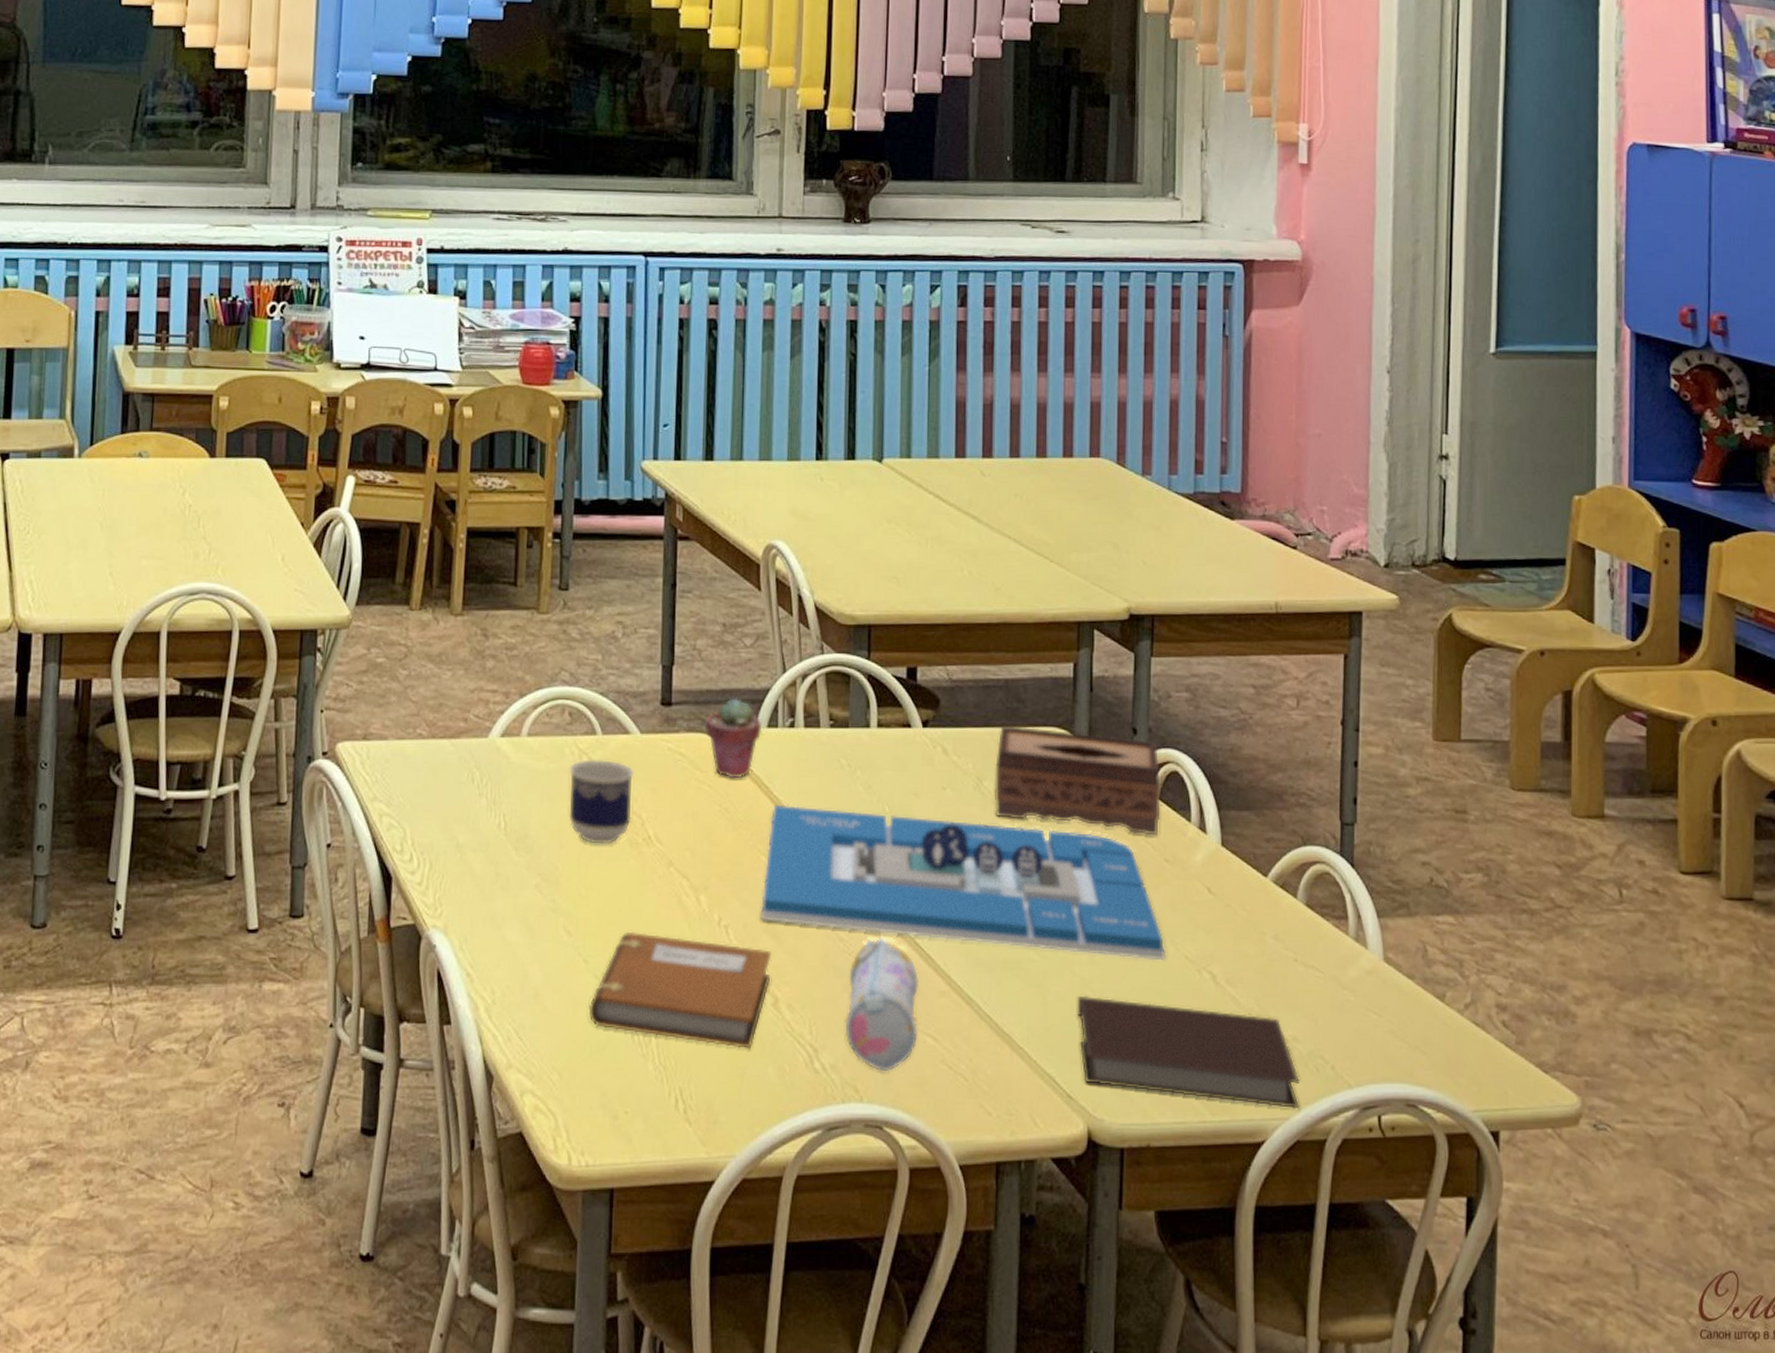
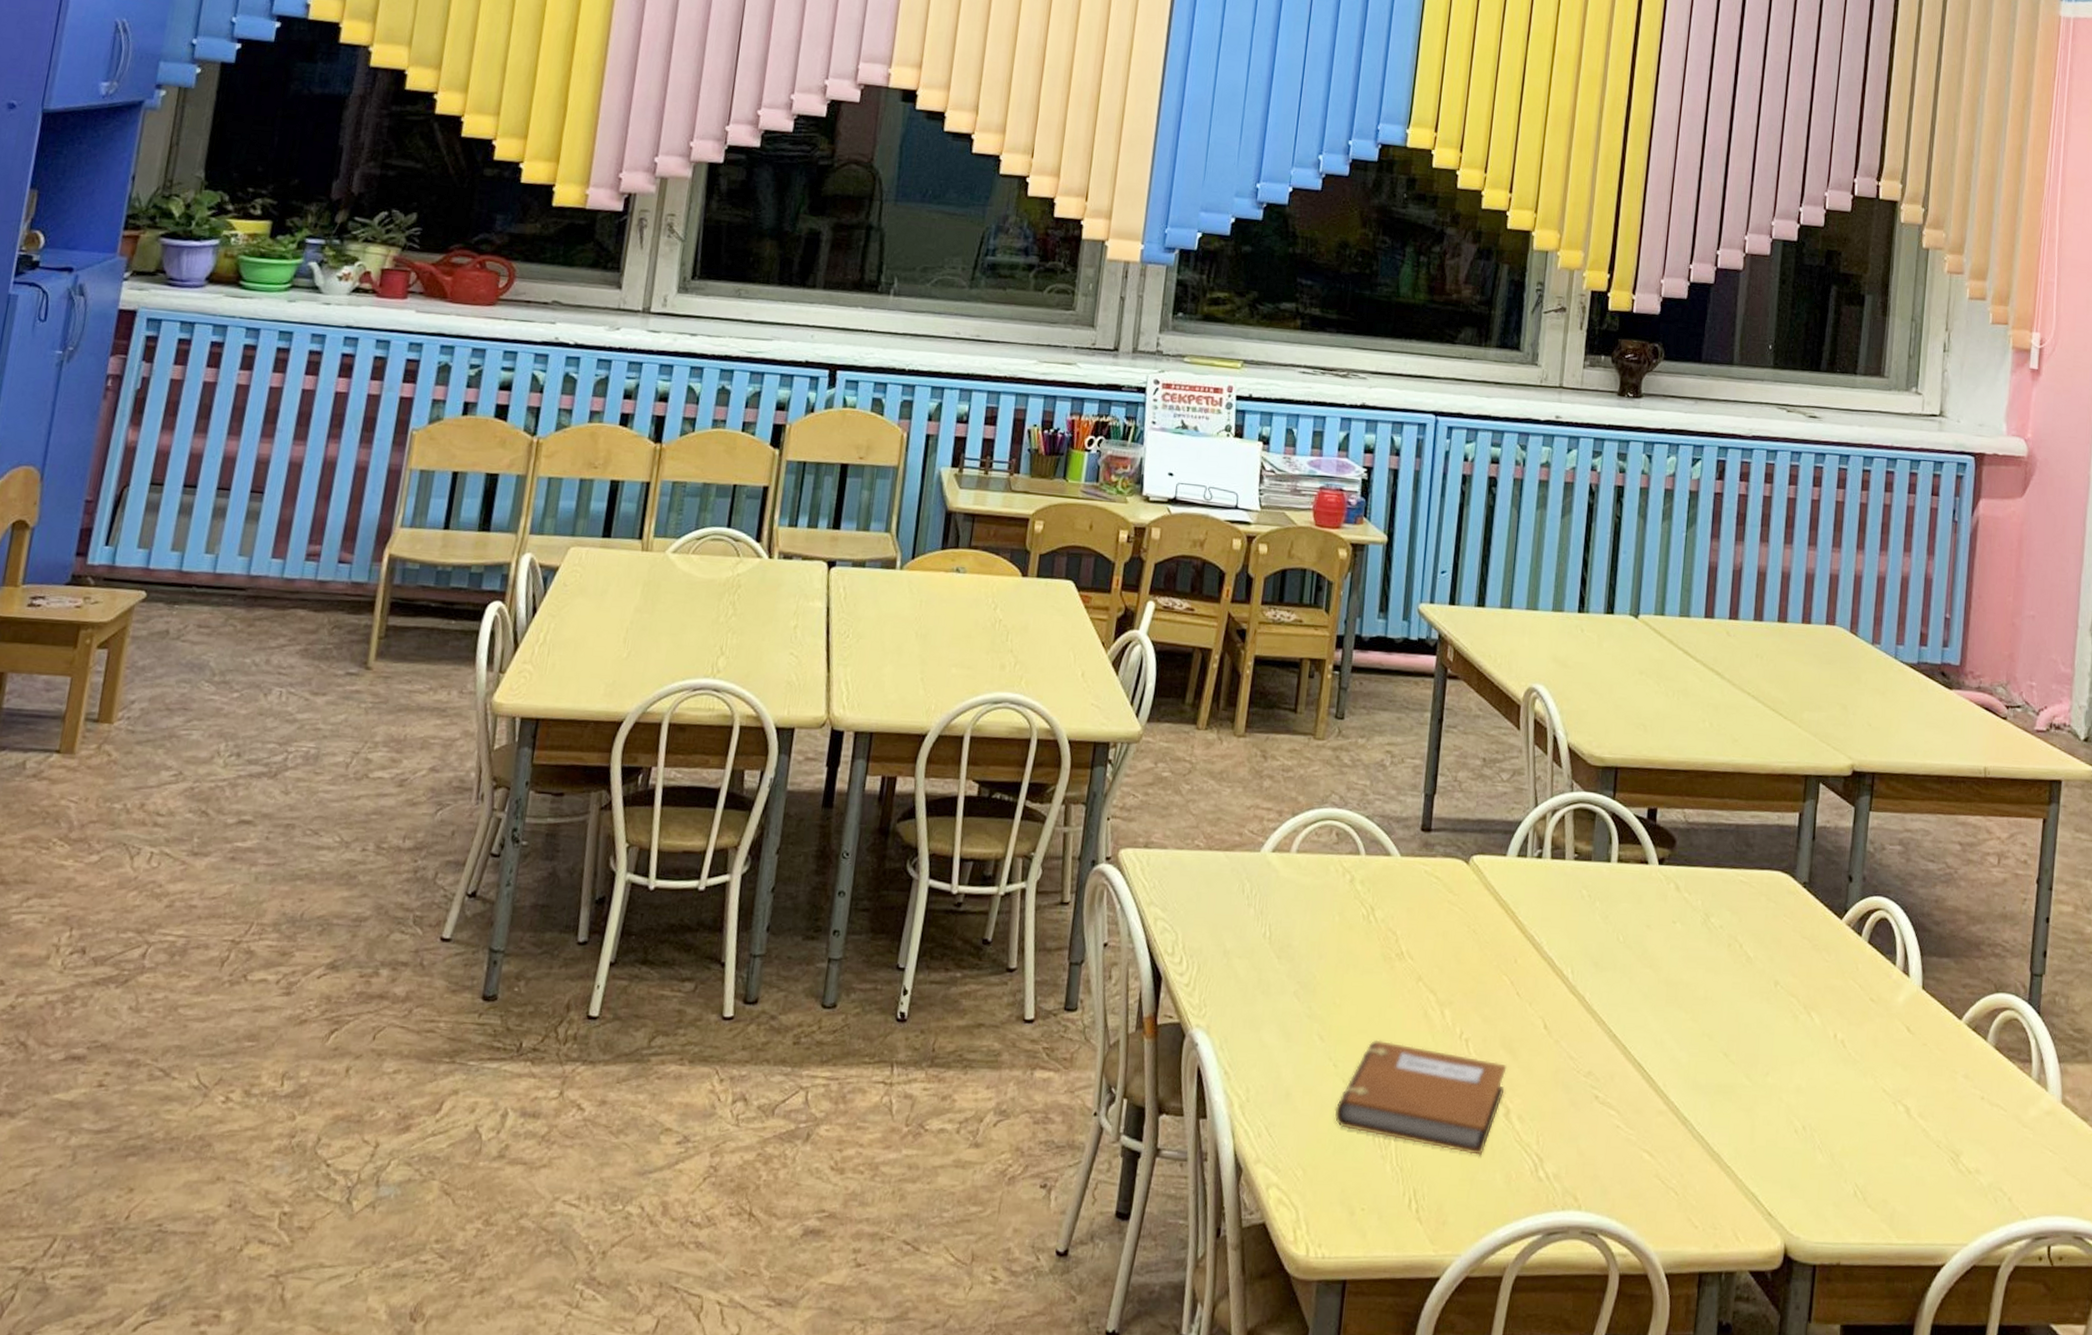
cup: present [569,759,634,844] -> none [1329,877,1393,958]
potted succulent: present [704,698,762,779] -> none [1459,828,1513,903]
architectural model: present [760,804,1166,961] -> none [1498,929,1866,1093]
pencil case: present [845,936,920,1072] -> none [1569,1056,1640,1184]
tissue box: present [995,724,1161,836] -> none [1720,866,1871,976]
notebook: present [1077,995,1299,1109] -> none [1781,1120,1979,1236]

